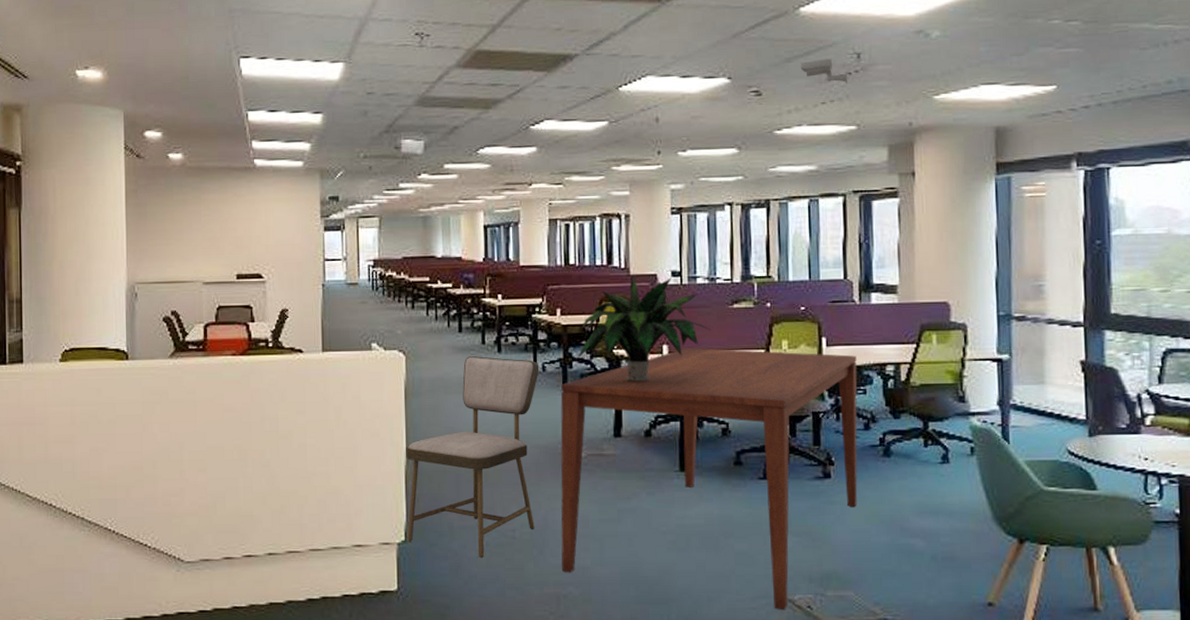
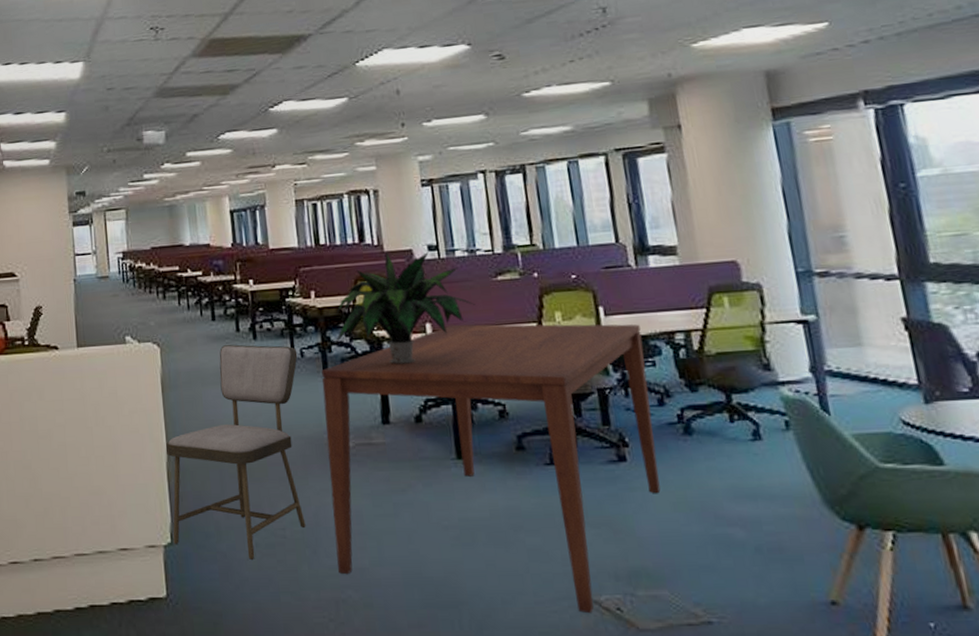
security camera: present [800,58,848,84] -> none [542,15,596,40]

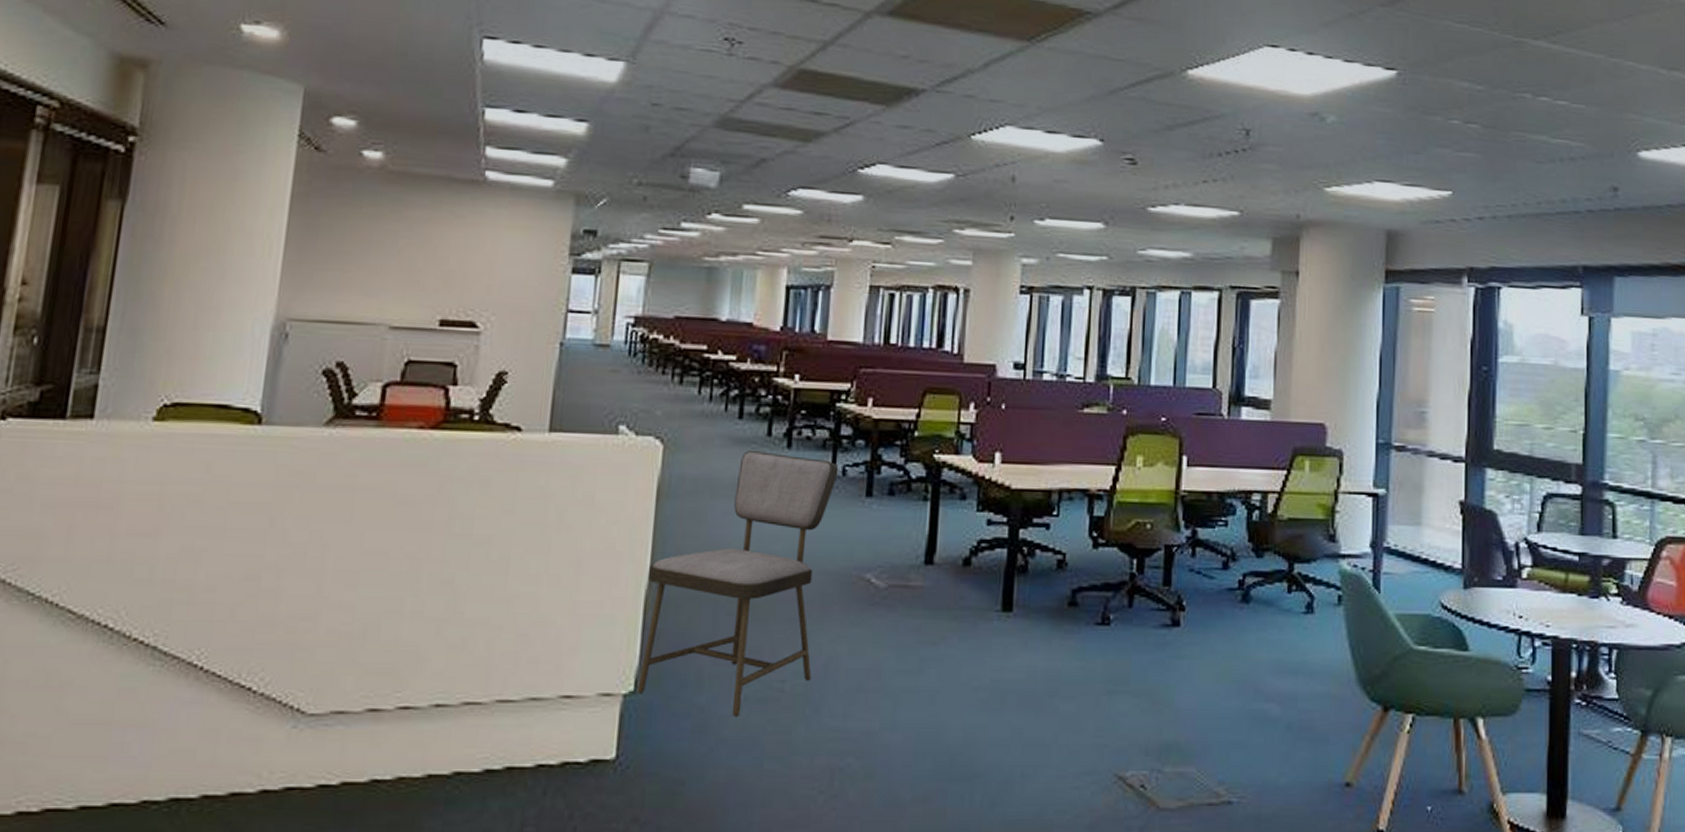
dining table: present [321,324,661,614] -> none [841,457,1220,791]
potted plant: present [335,251,476,365] -> none [886,363,1055,497]

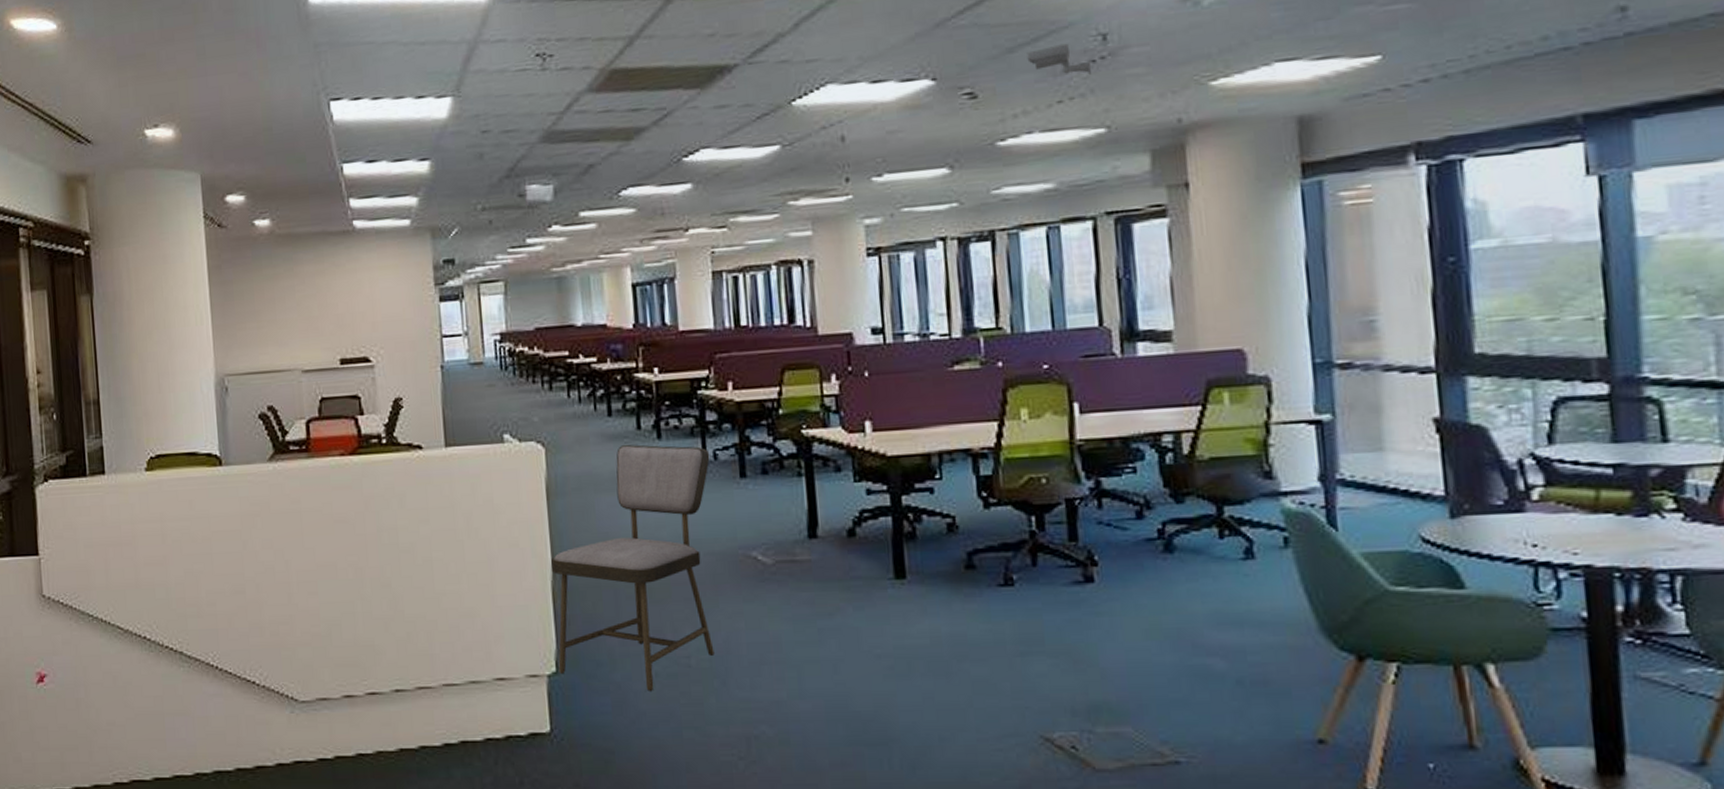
security camera: none [1183,131,1235,162] -> present [1027,43,1092,75]

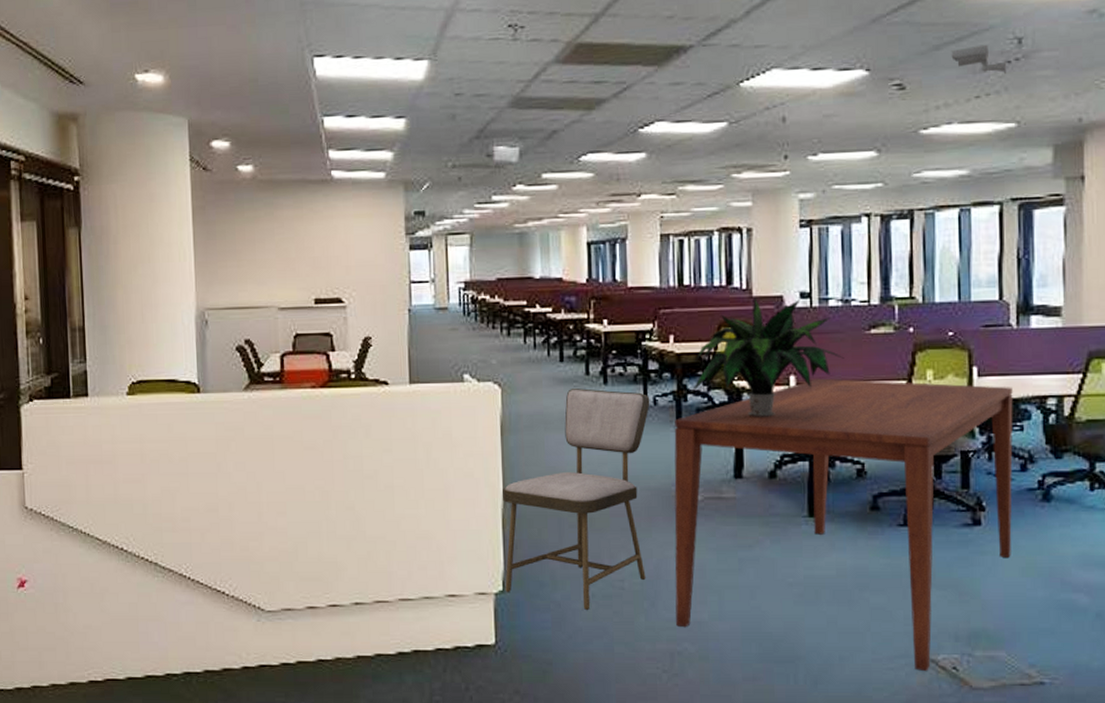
dining table: none [738,422,1132,752] -> present [674,378,1013,672]
potted plant: none [755,334,926,469] -> present [691,297,845,417]

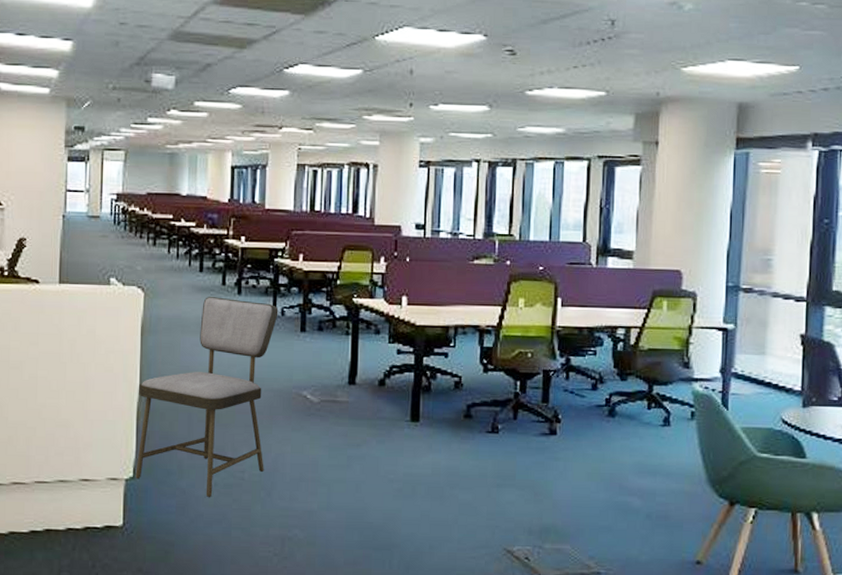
dining table: present [674,378,1013,672] -> none [289,300,589,561]
potted plant: present [691,297,845,417] -> none [315,225,450,332]
security camera: present [951,44,1007,74] -> none [556,23,601,49]

